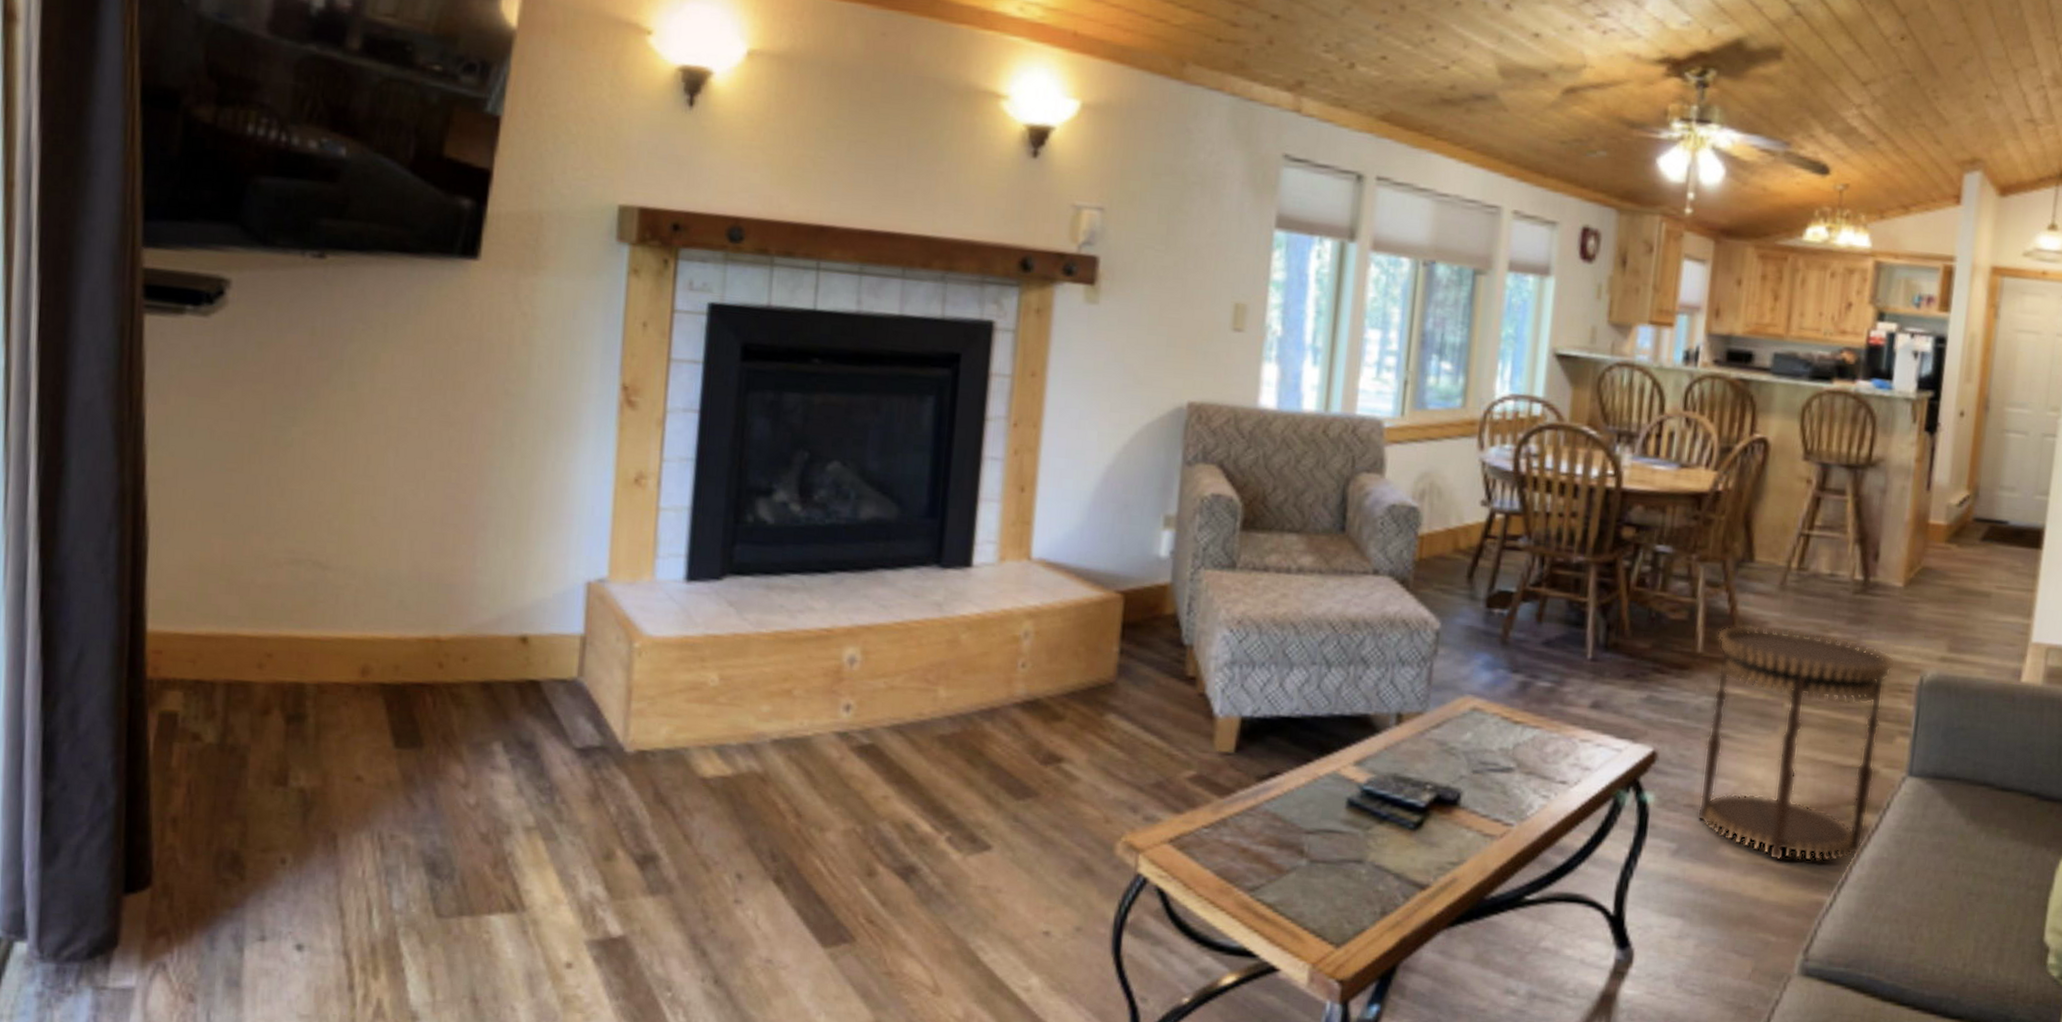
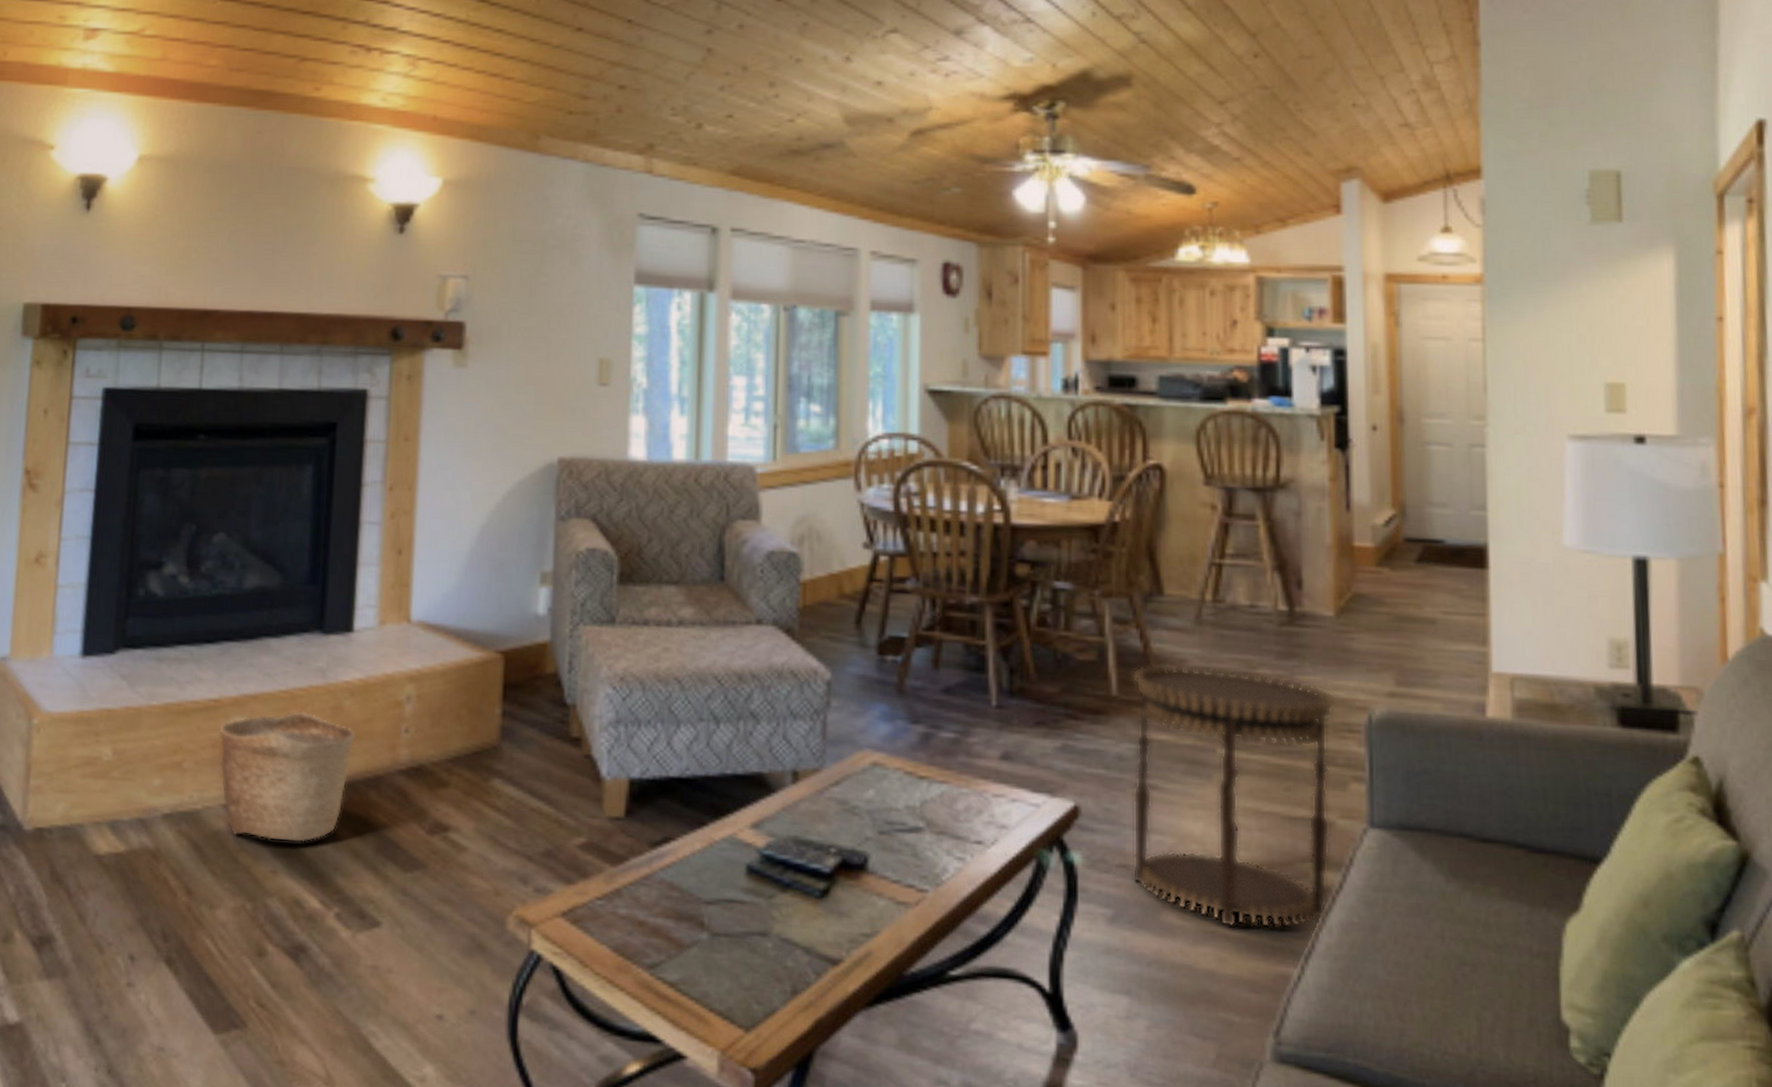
basket: none [831,642,972,770] -> present [219,710,356,842]

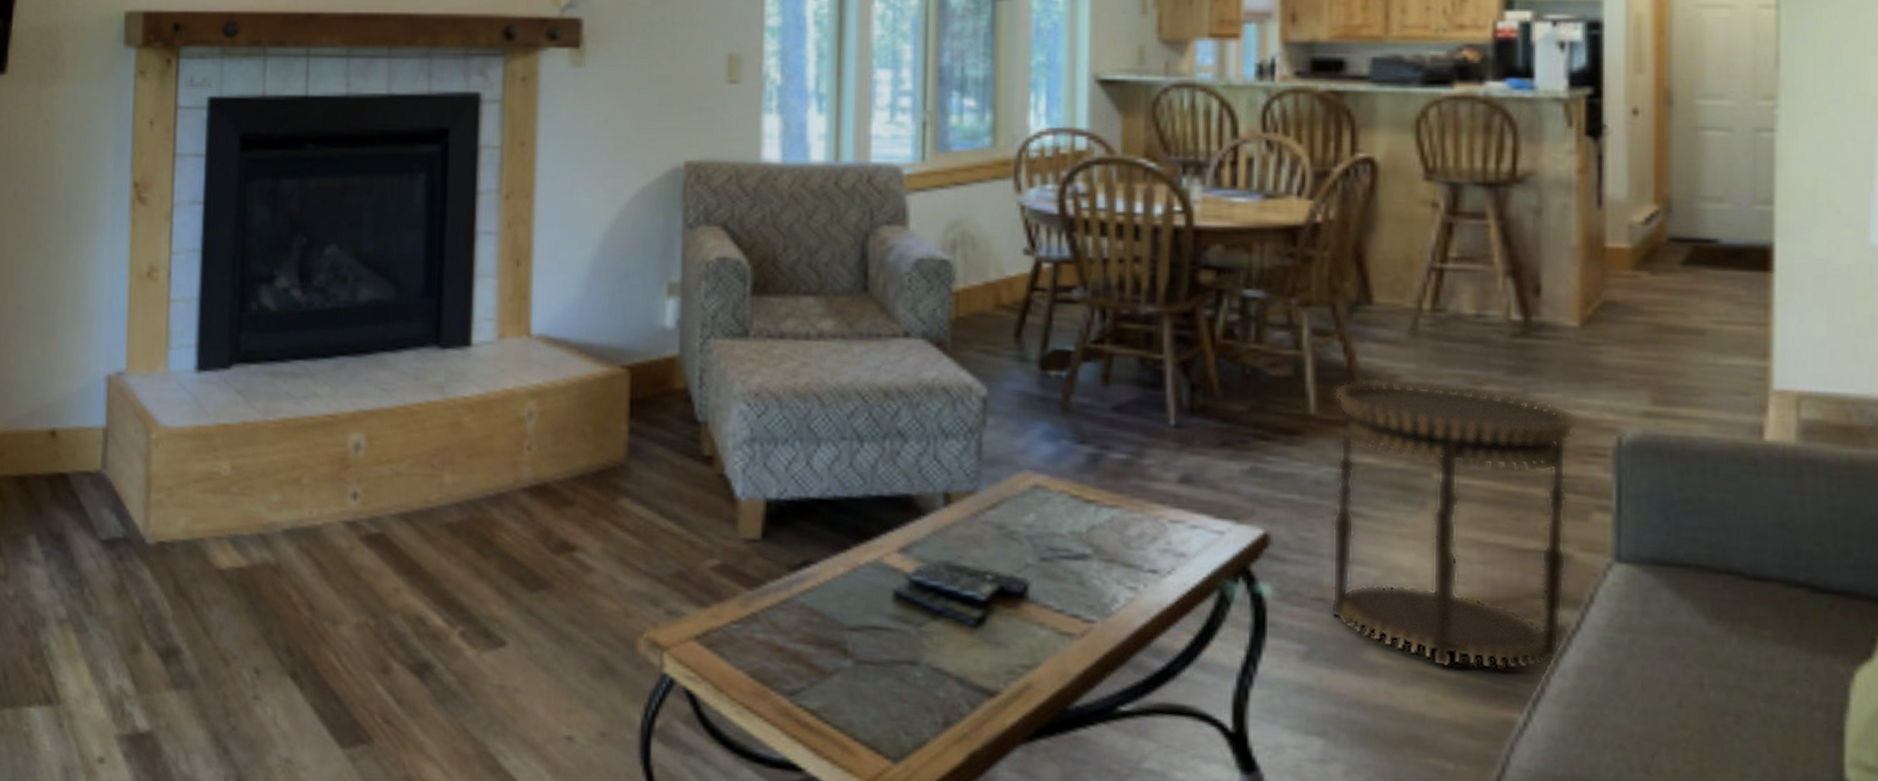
basket: present [219,710,356,842] -> none [336,426,477,560]

